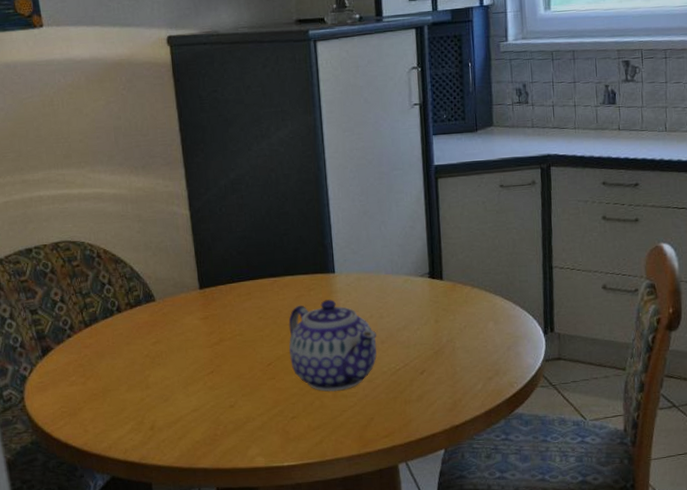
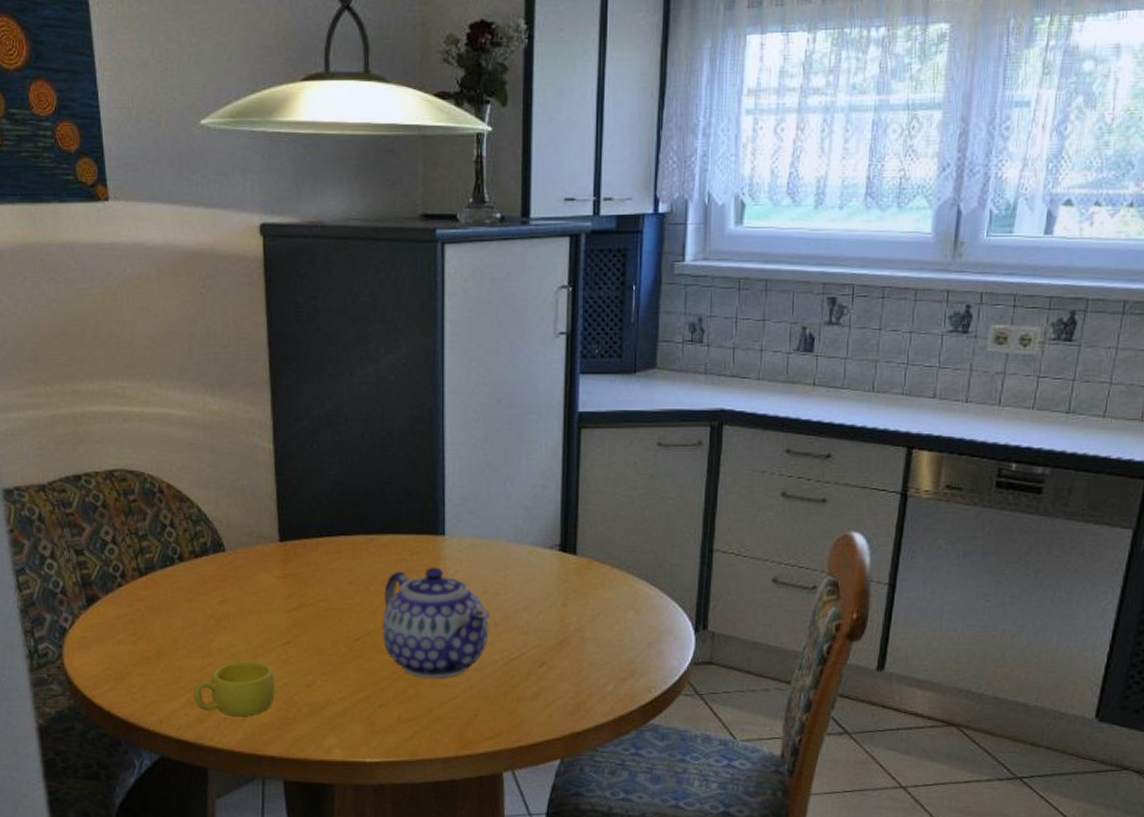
cup: none [136,389,204,438] -> present [194,660,276,717]

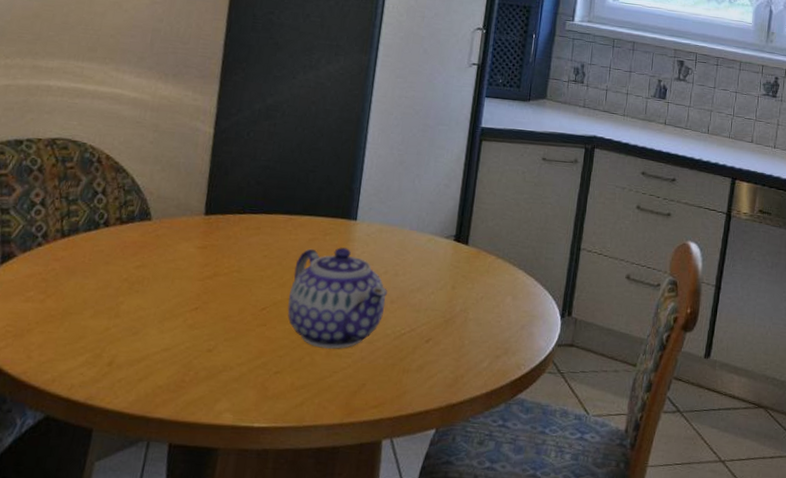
cup: present [194,660,276,717] -> none [93,323,178,378]

